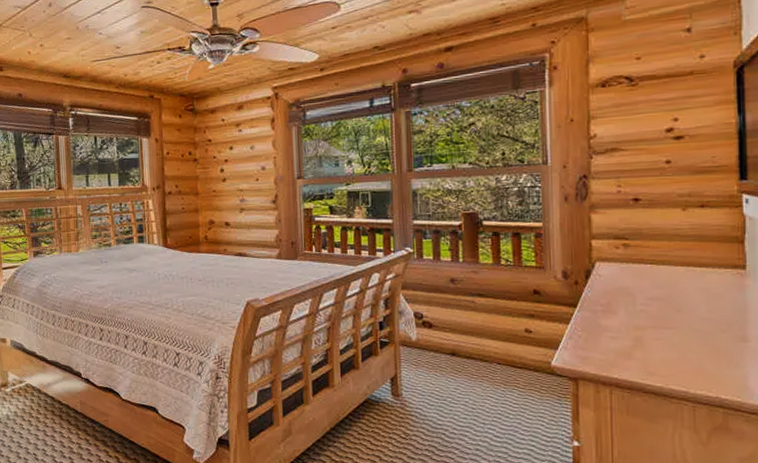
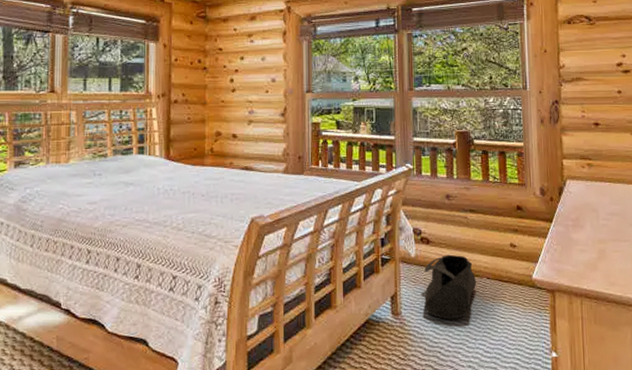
bag: none [427,338,486,404] -> present [424,254,477,320]

